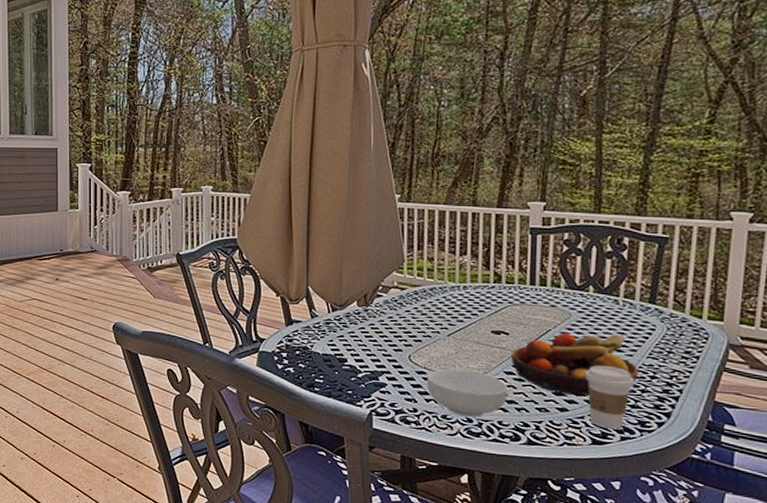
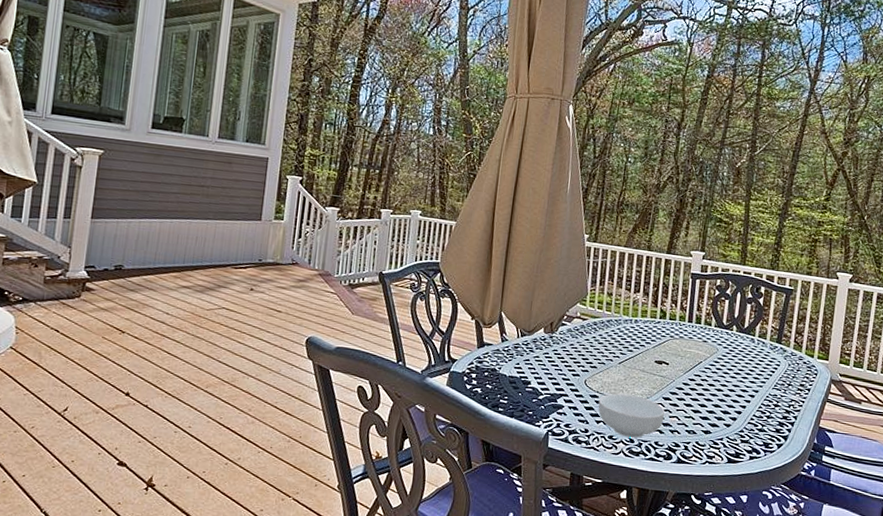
fruit bowl: present [510,332,639,397] -> none [669,365,766,421]
coffee cup: present [585,366,635,430] -> none [725,394,763,450]

